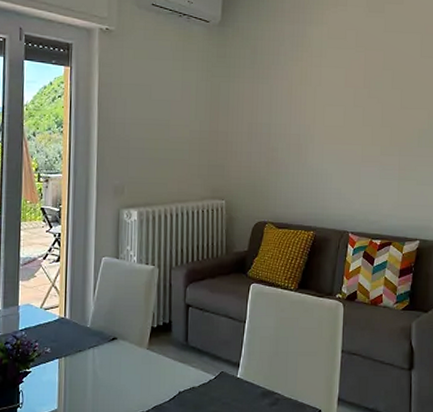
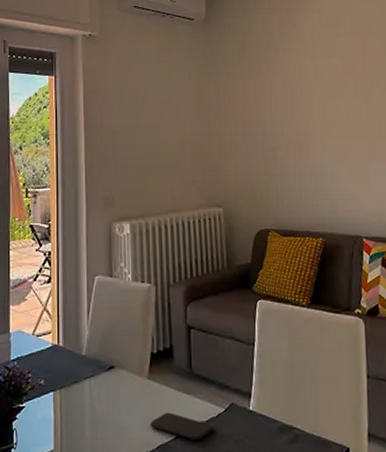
smartphone: none [147,378,204,403] -> present [149,412,214,441]

